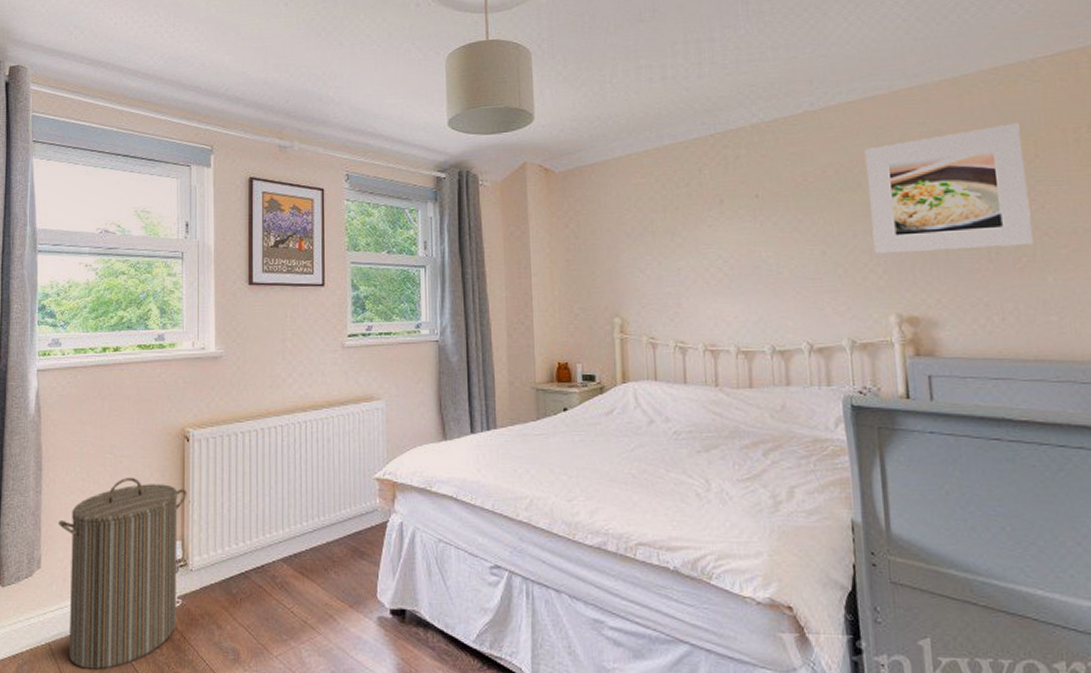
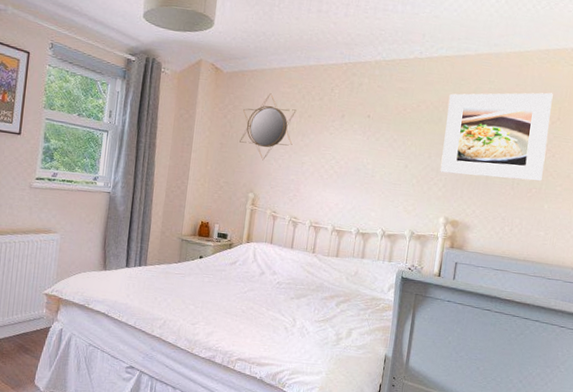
home mirror: none [588,188,660,274] -> present [239,93,297,161]

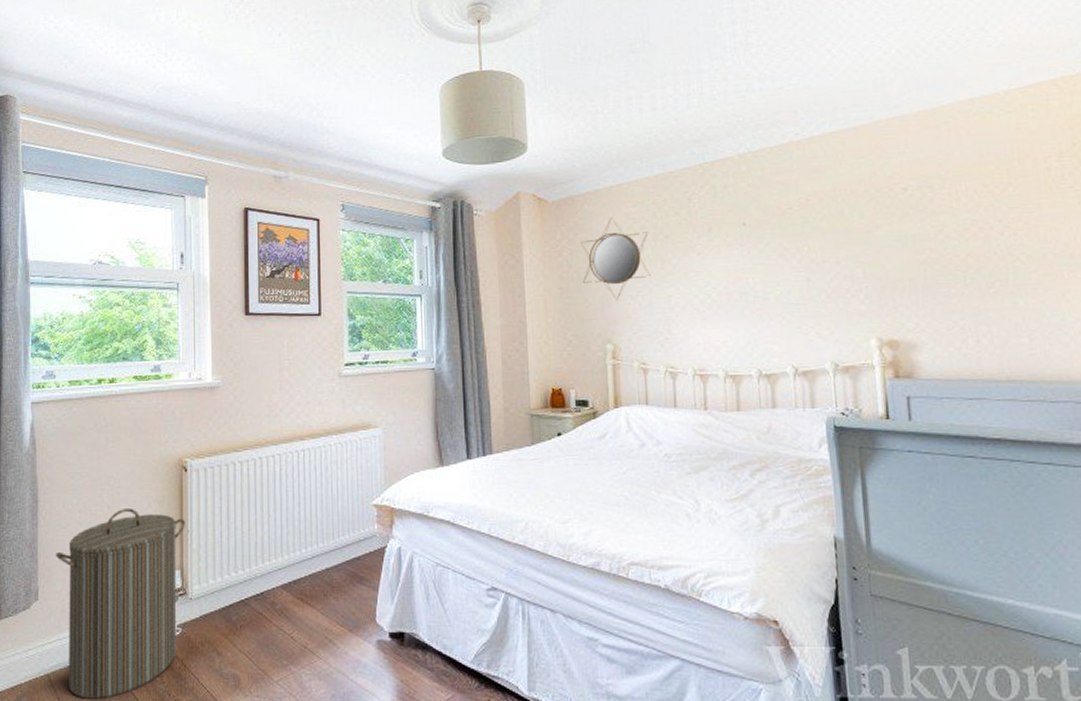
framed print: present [440,92,553,181] -> none [847,152,1006,280]

